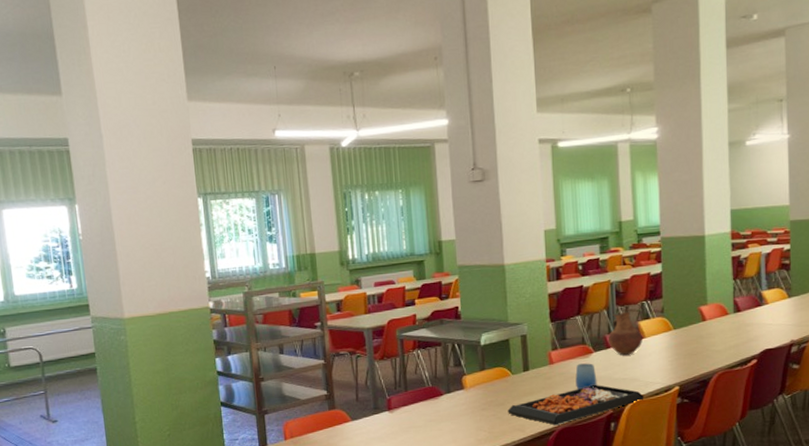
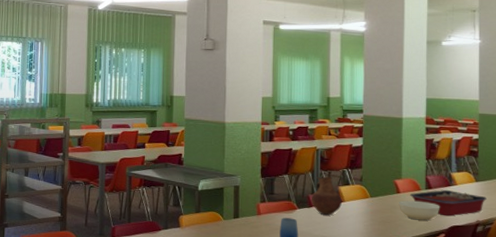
bowl: none [704,326,751,348] -> present [398,200,440,221]
tray: none [717,311,801,339] -> present [410,190,487,216]

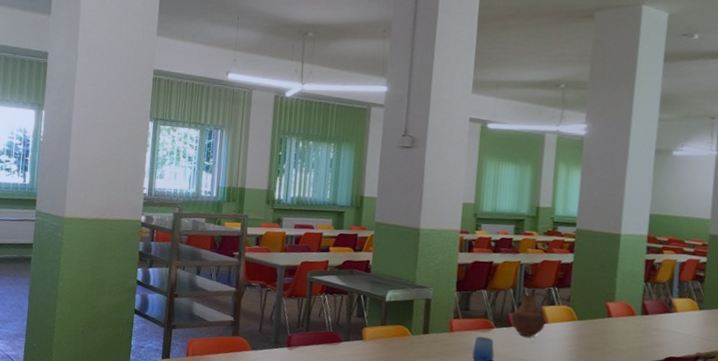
bowl: present [398,200,440,221] -> none [608,325,657,350]
tray: present [410,190,487,216] -> none [623,316,710,346]

